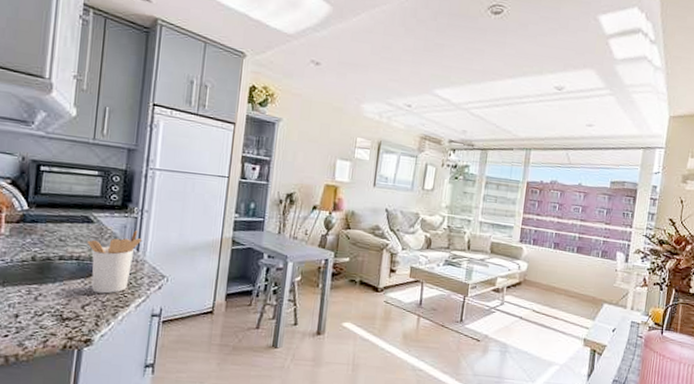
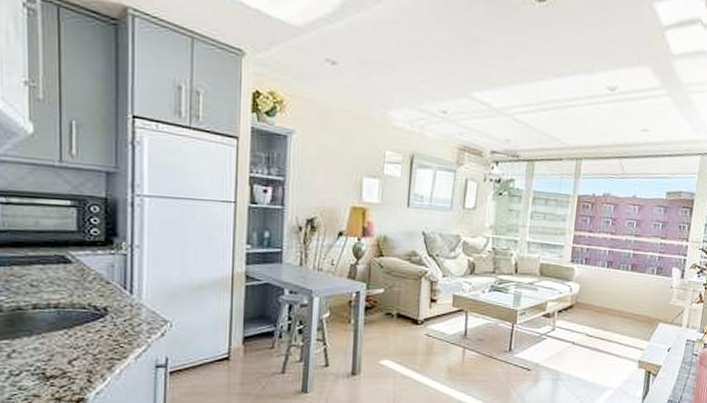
utensil holder: present [87,230,141,294] -> none [66,270,134,345]

